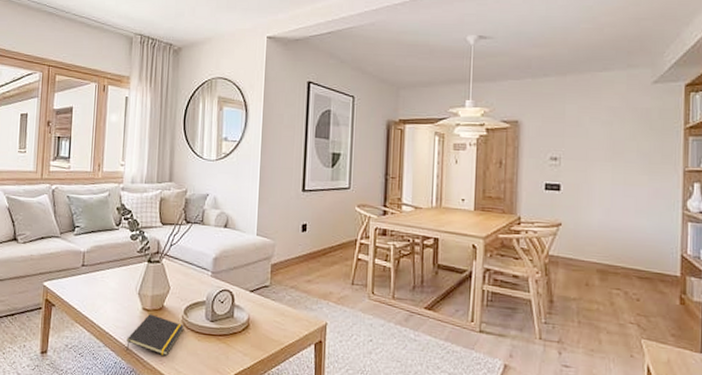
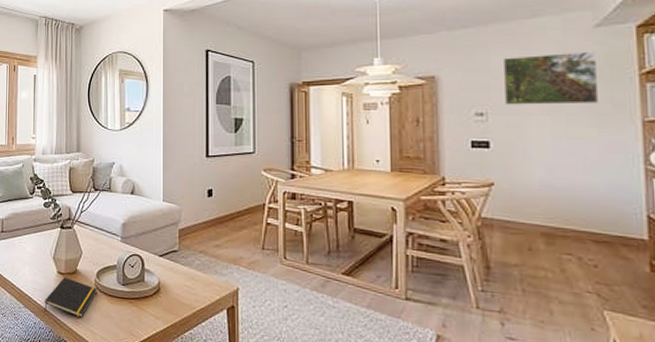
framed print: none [575,105,653,153] -> present [502,51,600,105]

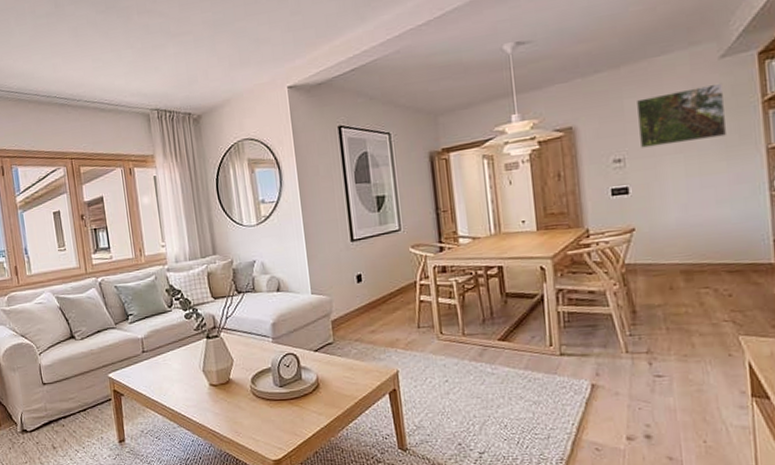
notepad: present [44,277,97,317] -> none [199,389,255,429]

